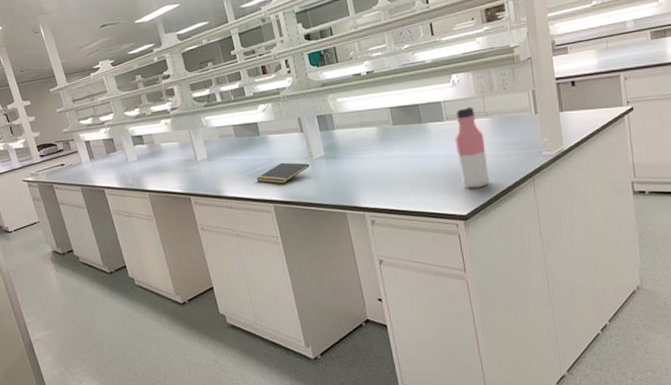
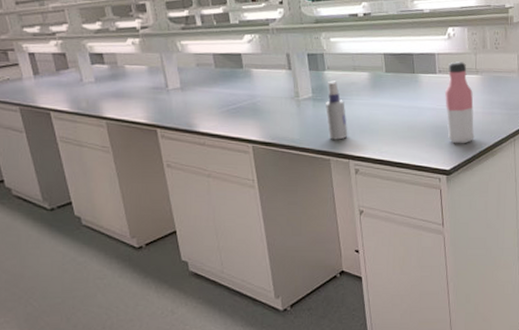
notepad: present [256,162,310,184] -> none [235,100,296,124]
spray bottle: none [338,138,362,194] -> present [326,80,348,140]

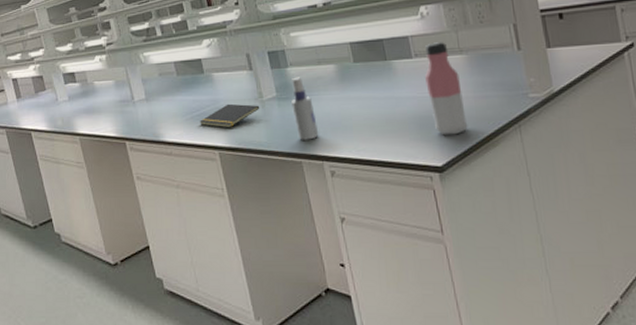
notepad: none [235,100,296,124] -> present [200,103,260,128]

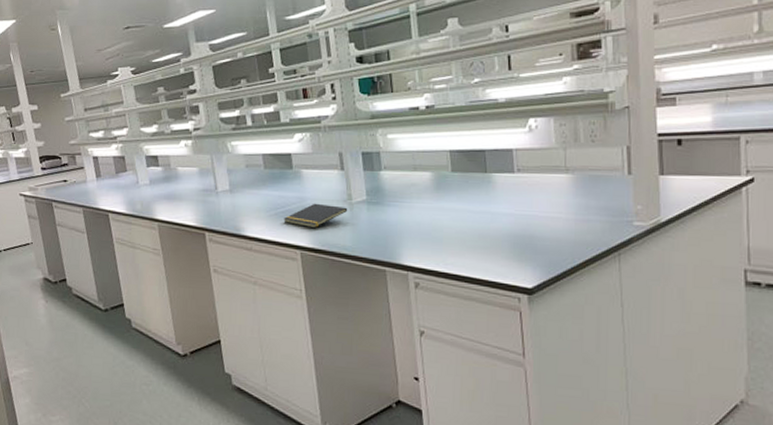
spray bottle: present [292,77,319,140] -> none [381,181,407,249]
water bottle: present [425,42,468,136] -> none [525,158,565,258]

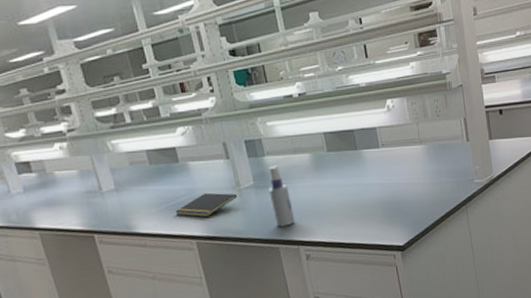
spray bottle: none [381,181,407,249] -> present [269,165,295,227]

